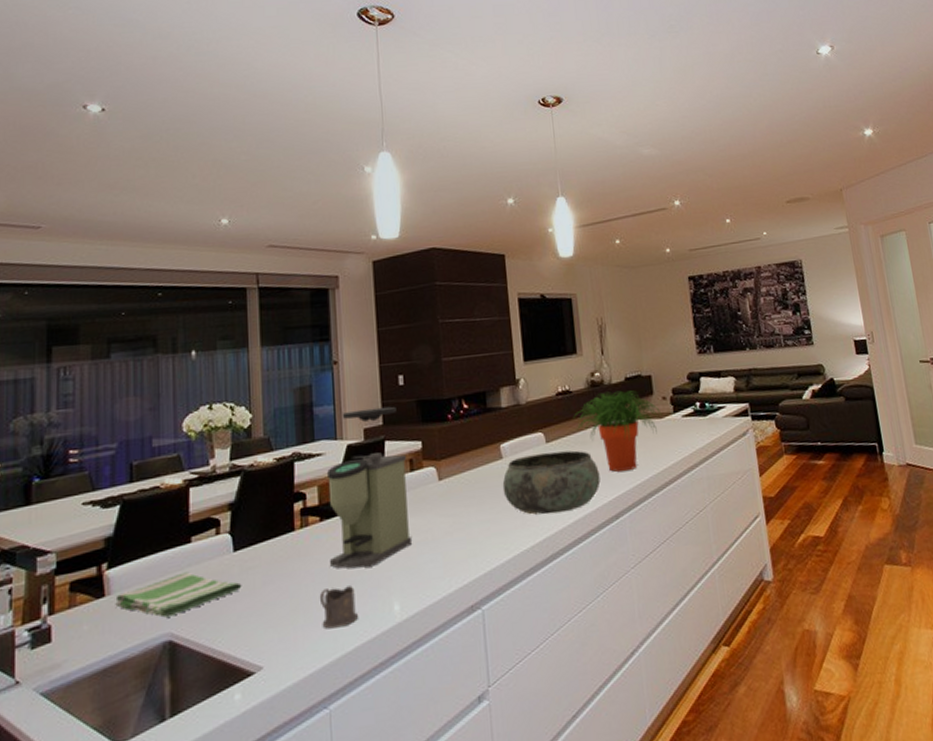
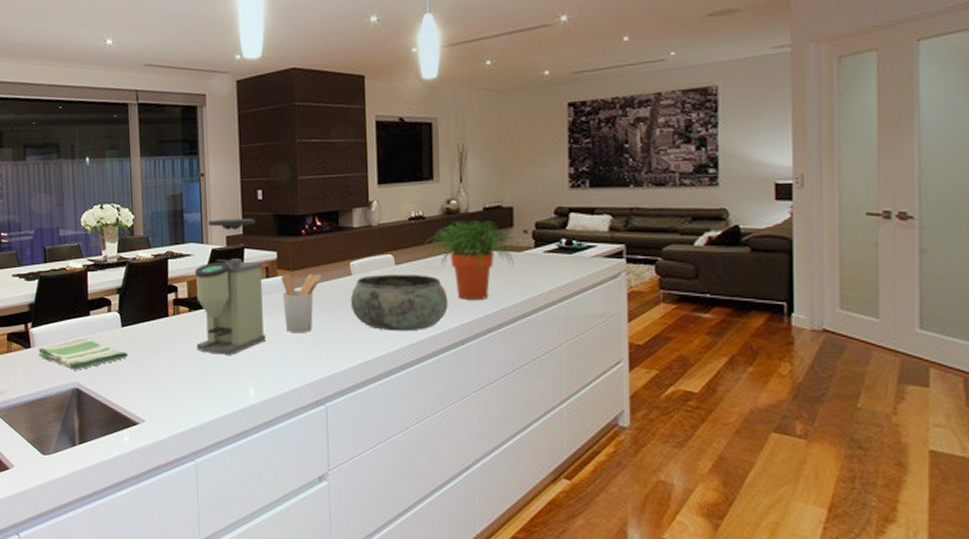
tea glass holder: present [319,585,358,629] -> none [188,368,219,400]
utensil holder: none [427,460,471,530] -> present [281,273,322,332]

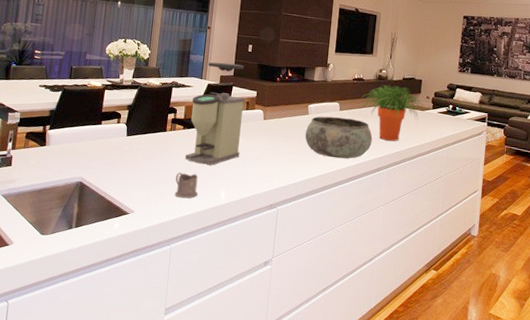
dish towel: present [38,338,129,370] -> none [51,142,129,167]
tea glass holder: none [188,368,219,400] -> present [174,172,198,199]
utensil holder: present [281,273,322,332] -> none [255,108,287,153]

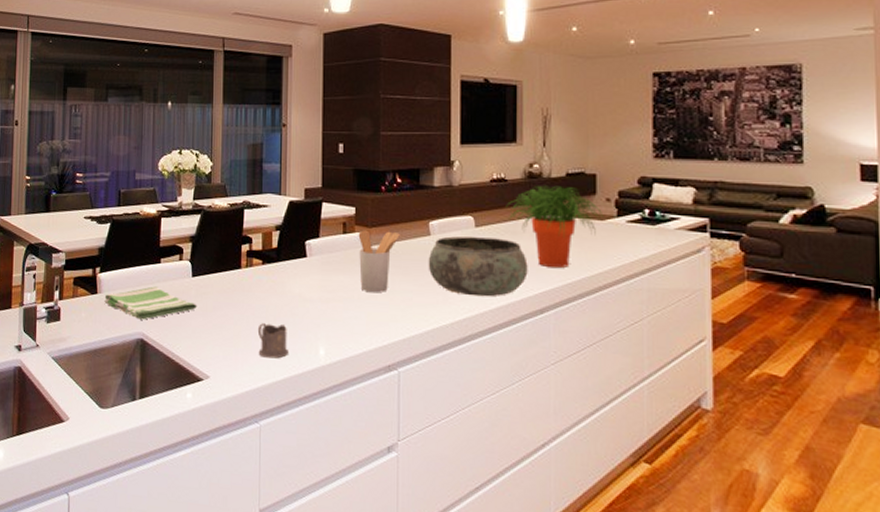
dish towel: none [51,142,129,167] -> present [104,286,197,320]
coffee grinder: present [185,62,245,165] -> none [268,170,340,312]
utensil holder: none [255,108,287,153] -> present [358,230,400,292]

